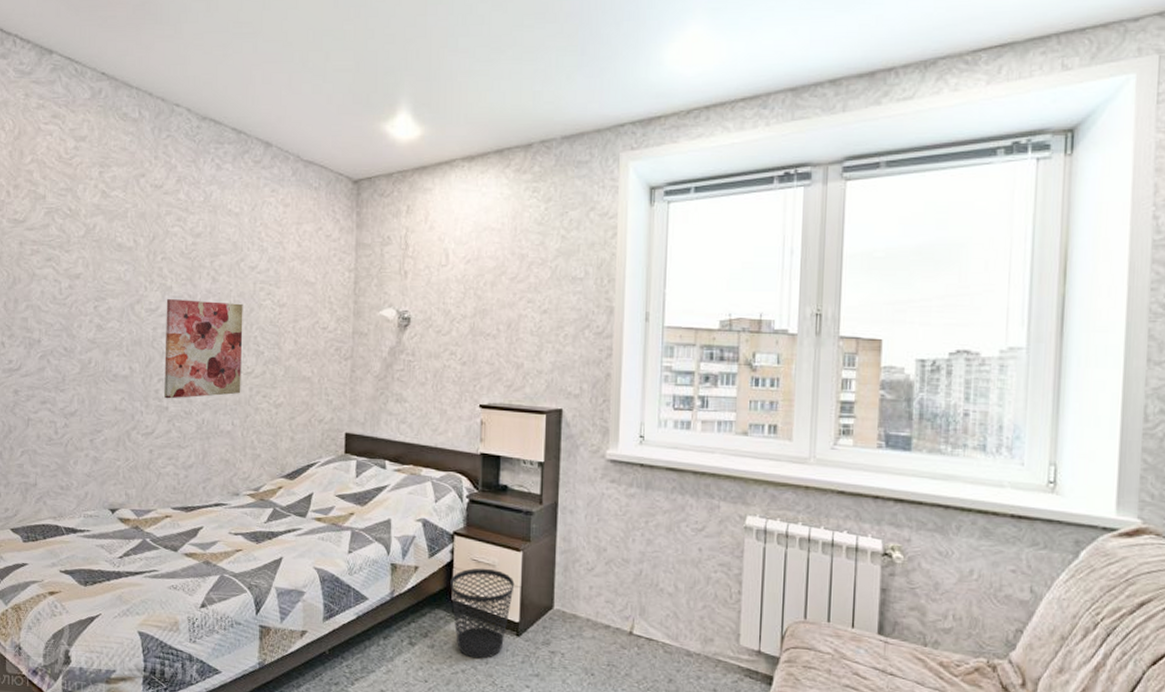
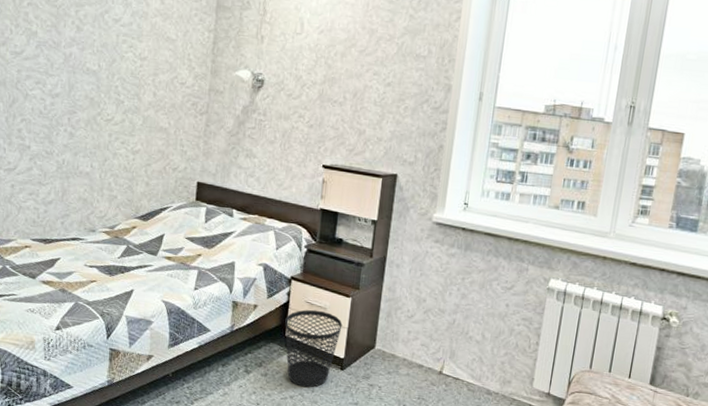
wall art: present [164,299,243,399] -> none [27,44,106,139]

